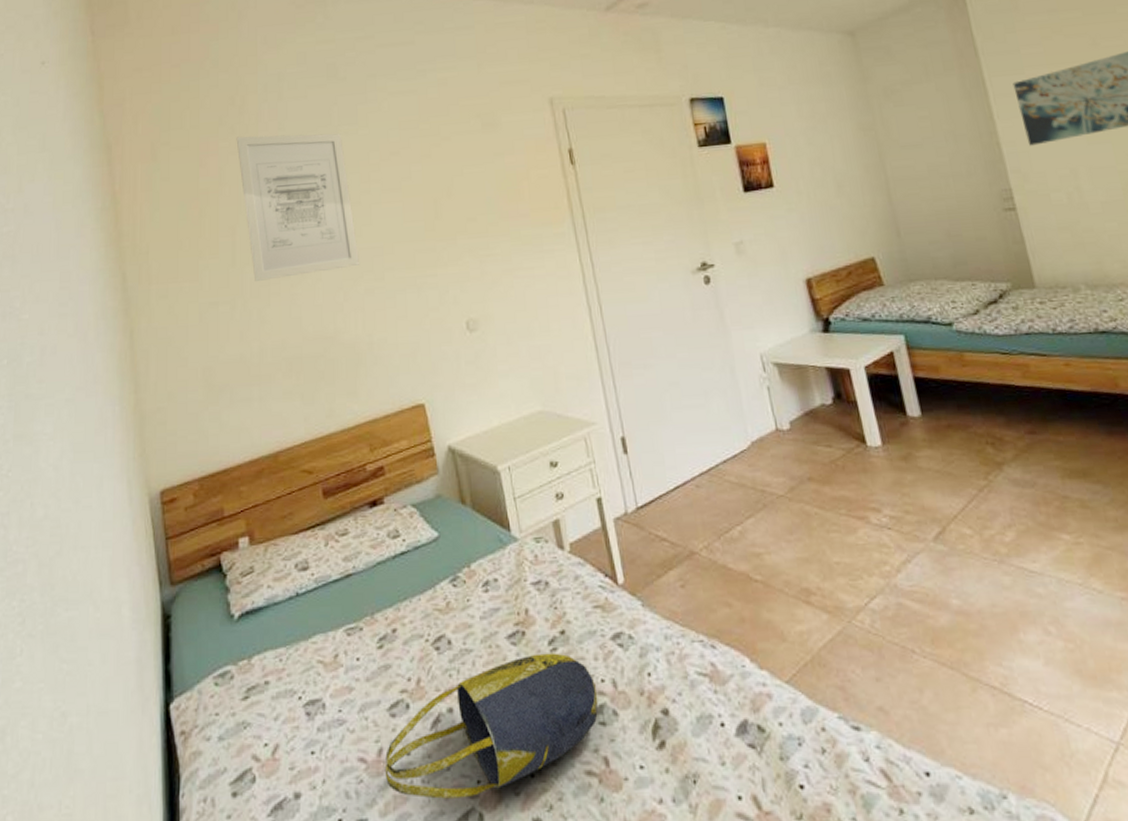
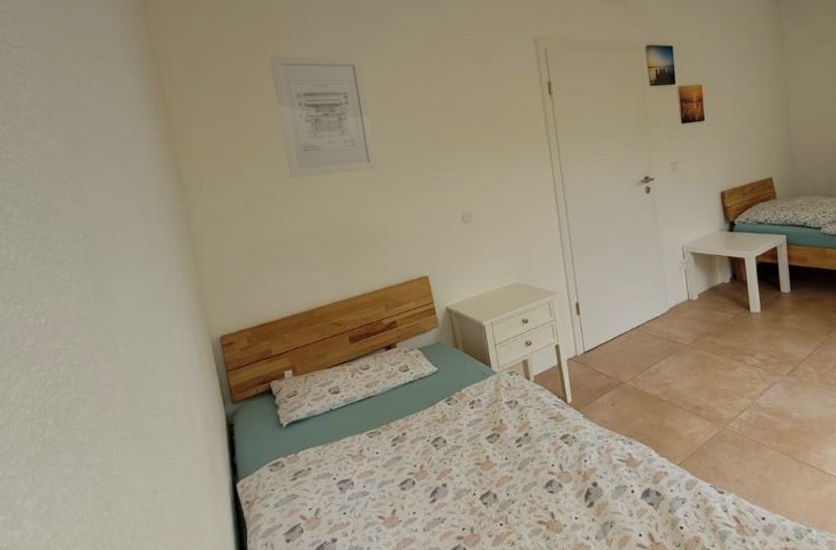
tote bag: present [385,653,599,799] -> none [397,448,549,540]

